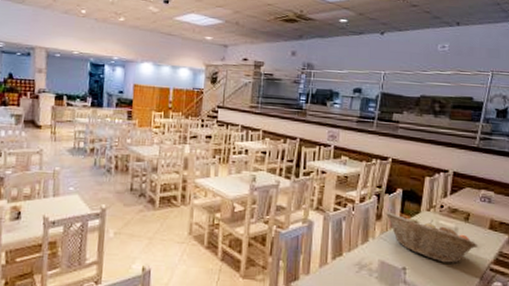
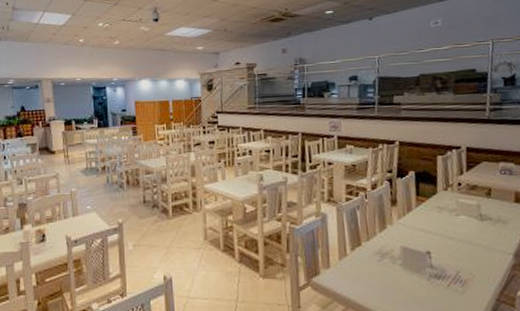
fruit basket: present [385,212,479,263] -> none [400,196,506,243]

